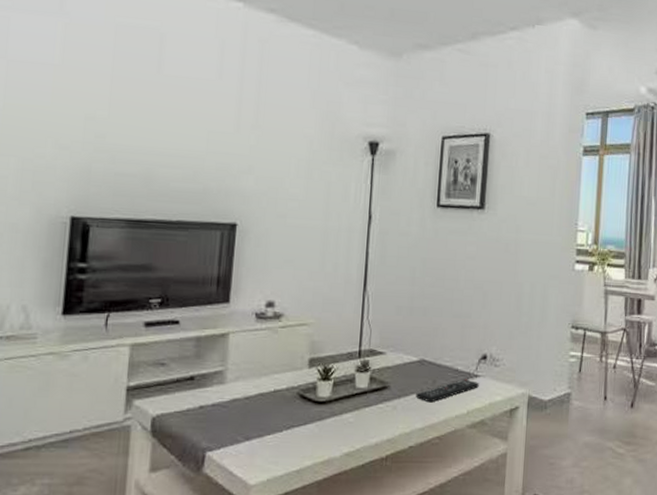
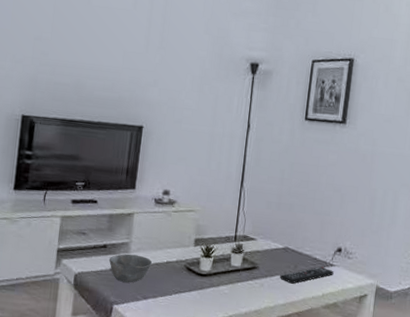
bowl: none [197,385,255,422] -> present [108,254,152,283]

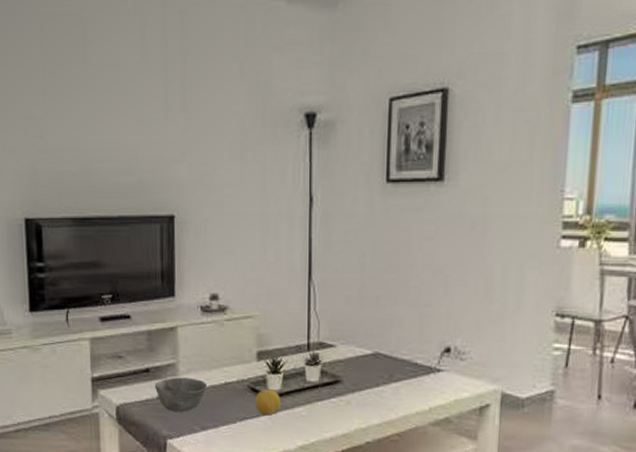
fruit: none [189,269,209,291] -> present [255,389,280,415]
remote control: present [280,266,334,284] -> none [371,373,442,398]

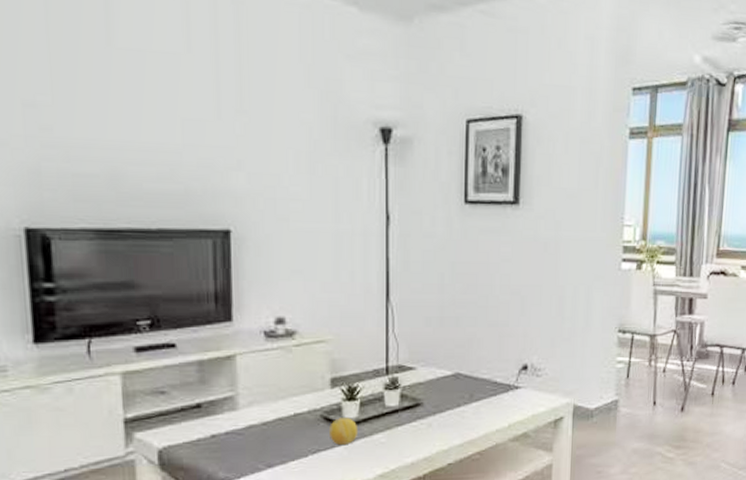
bowl: present [154,377,207,412] -> none [207,411,273,450]

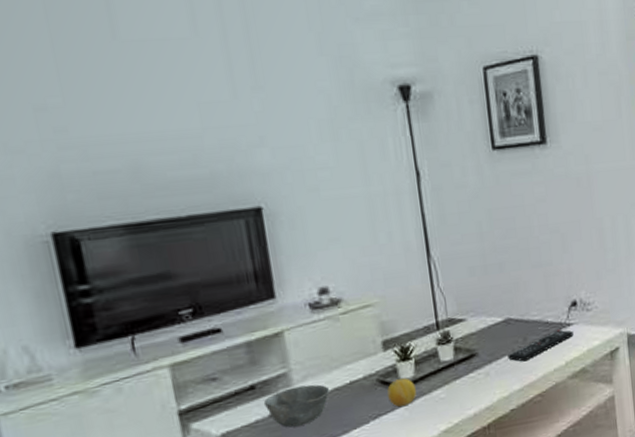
bowl: none [207,411,273,450] -> present [263,384,329,428]
remote control: none [452,391,520,418] -> present [507,329,574,362]

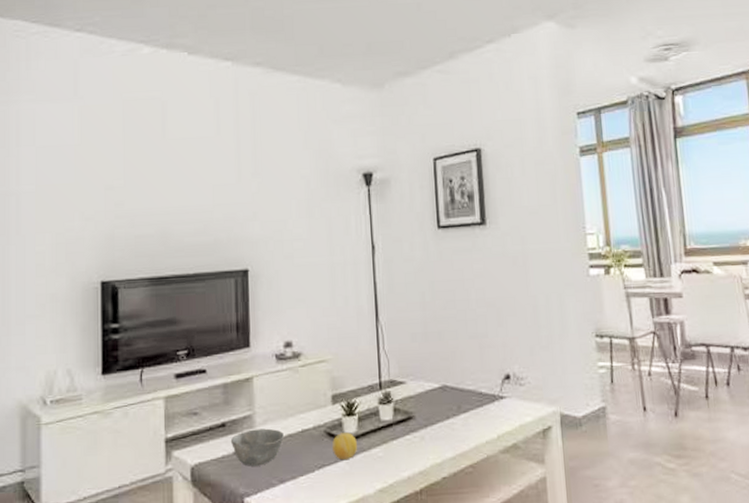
remote control: present [507,329,574,362] -> none [442,401,506,430]

